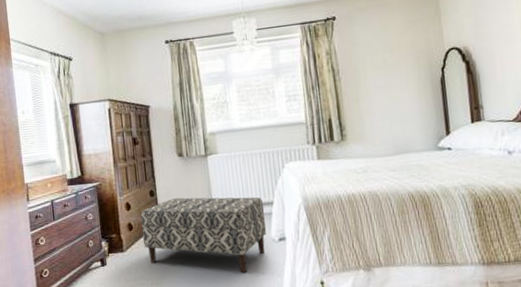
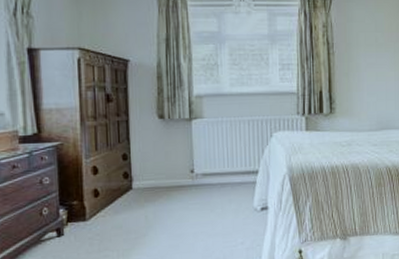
bench: present [141,197,267,273] -> none [110,163,250,243]

